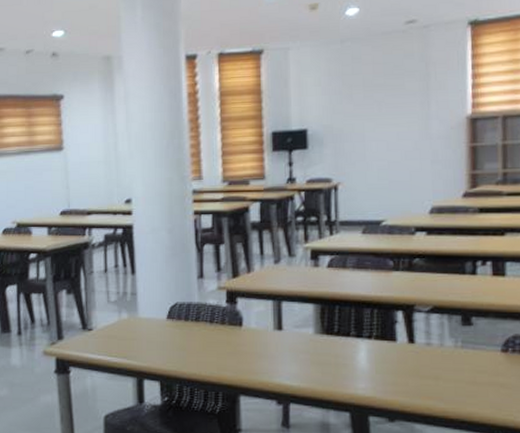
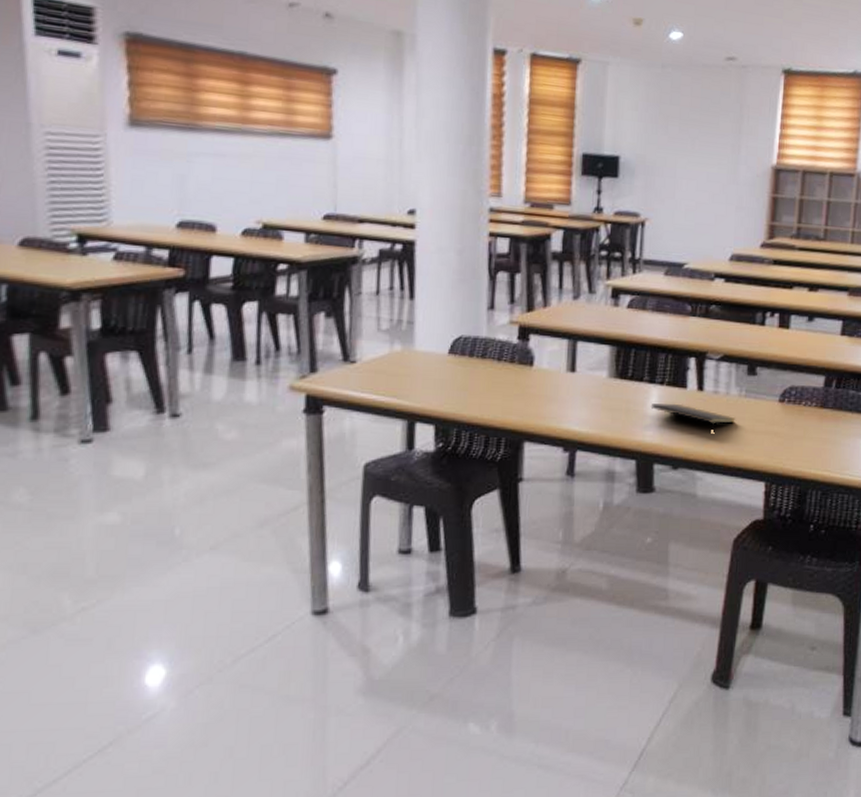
notepad: none [360,356,453,382] -> present [650,403,736,430]

